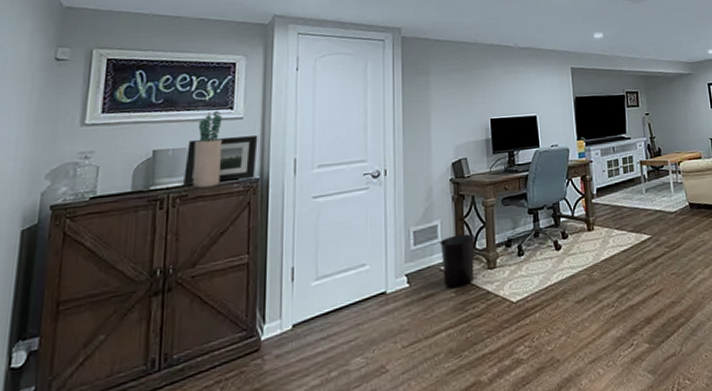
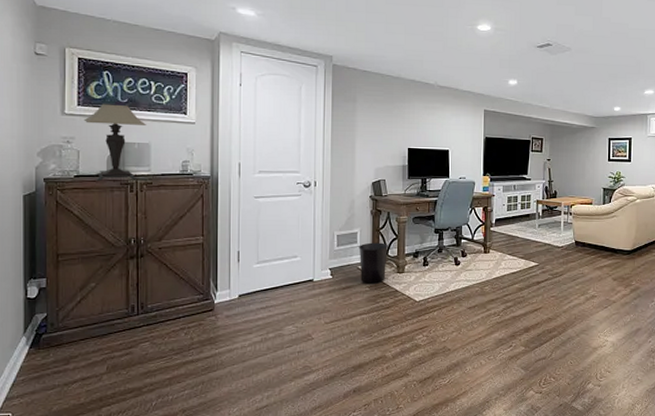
table lamp: none [107,106,184,201] -> present [83,104,146,181]
picture frame: present [183,135,258,187] -> none [148,137,208,176]
vase: present [192,108,223,190] -> none [155,112,179,180]

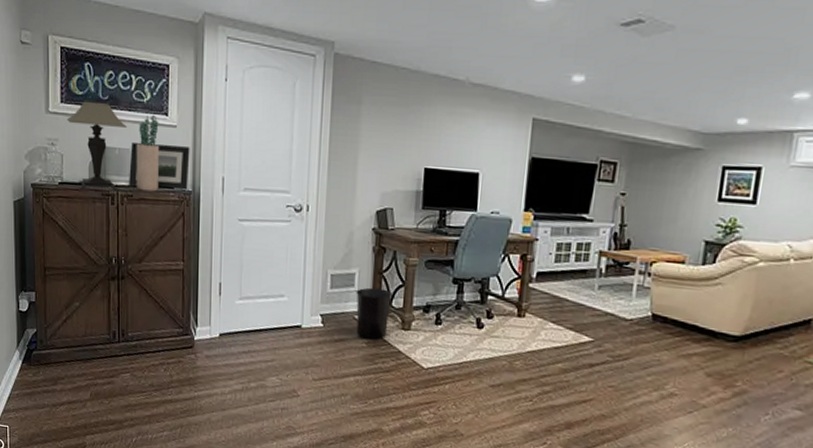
picture frame: none [148,137,208,176] -> present [129,141,190,190]
vase: none [155,112,179,180] -> present [136,113,160,193]

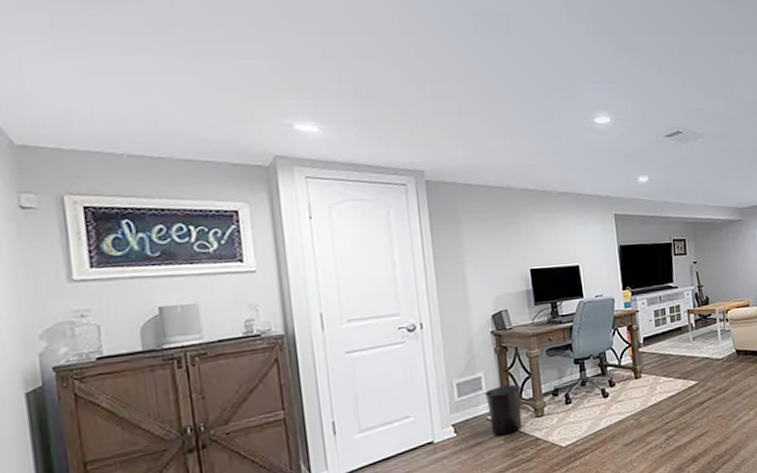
table lamp: present [66,101,127,191] -> none [101,260,189,361]
picture frame: present [129,141,190,190] -> none [197,290,279,344]
vase: present [136,113,160,193] -> none [204,261,241,347]

